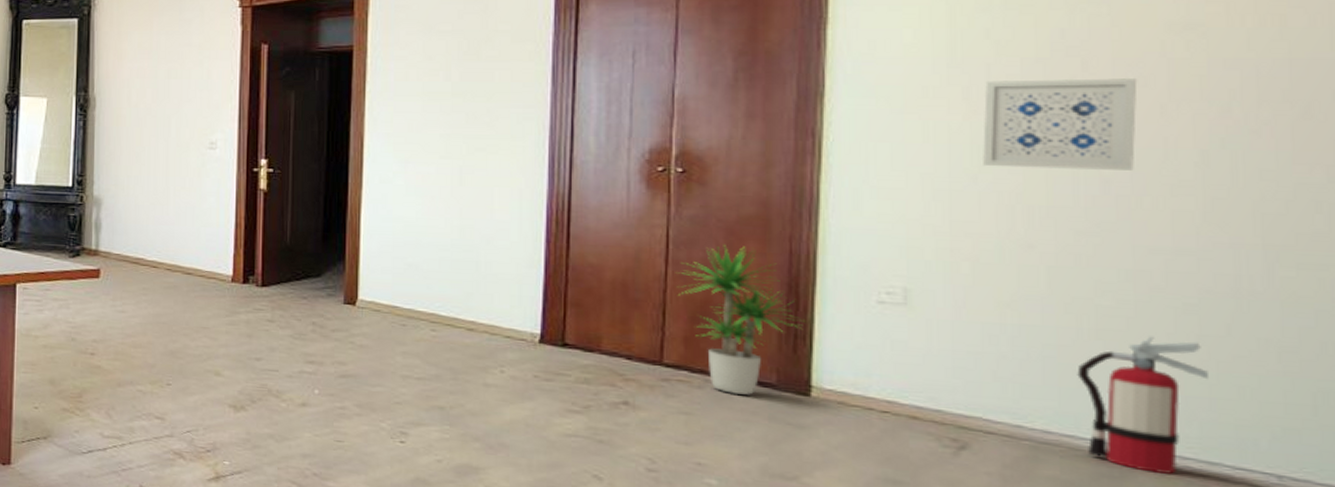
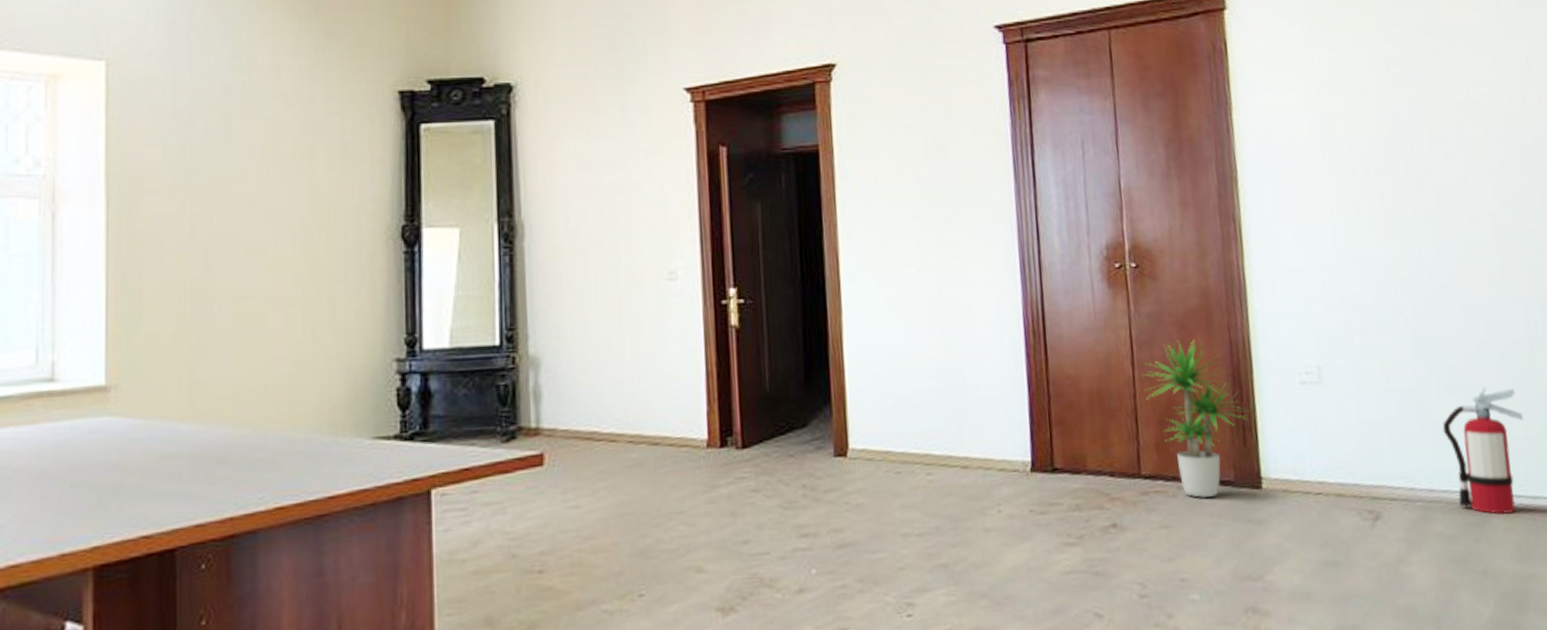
wall art: present [983,78,1138,170] -> none [1349,153,1454,241]

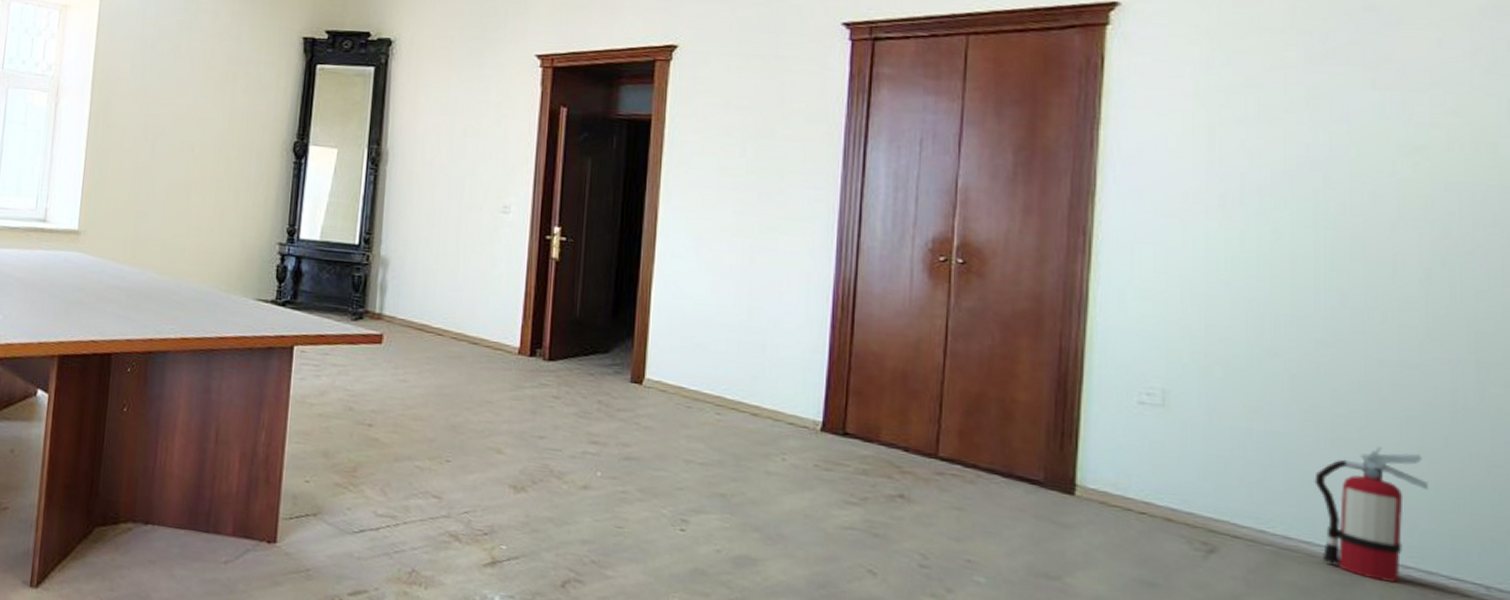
potted plant: present [1144,339,1249,499] -> none [954,337,1072,492]

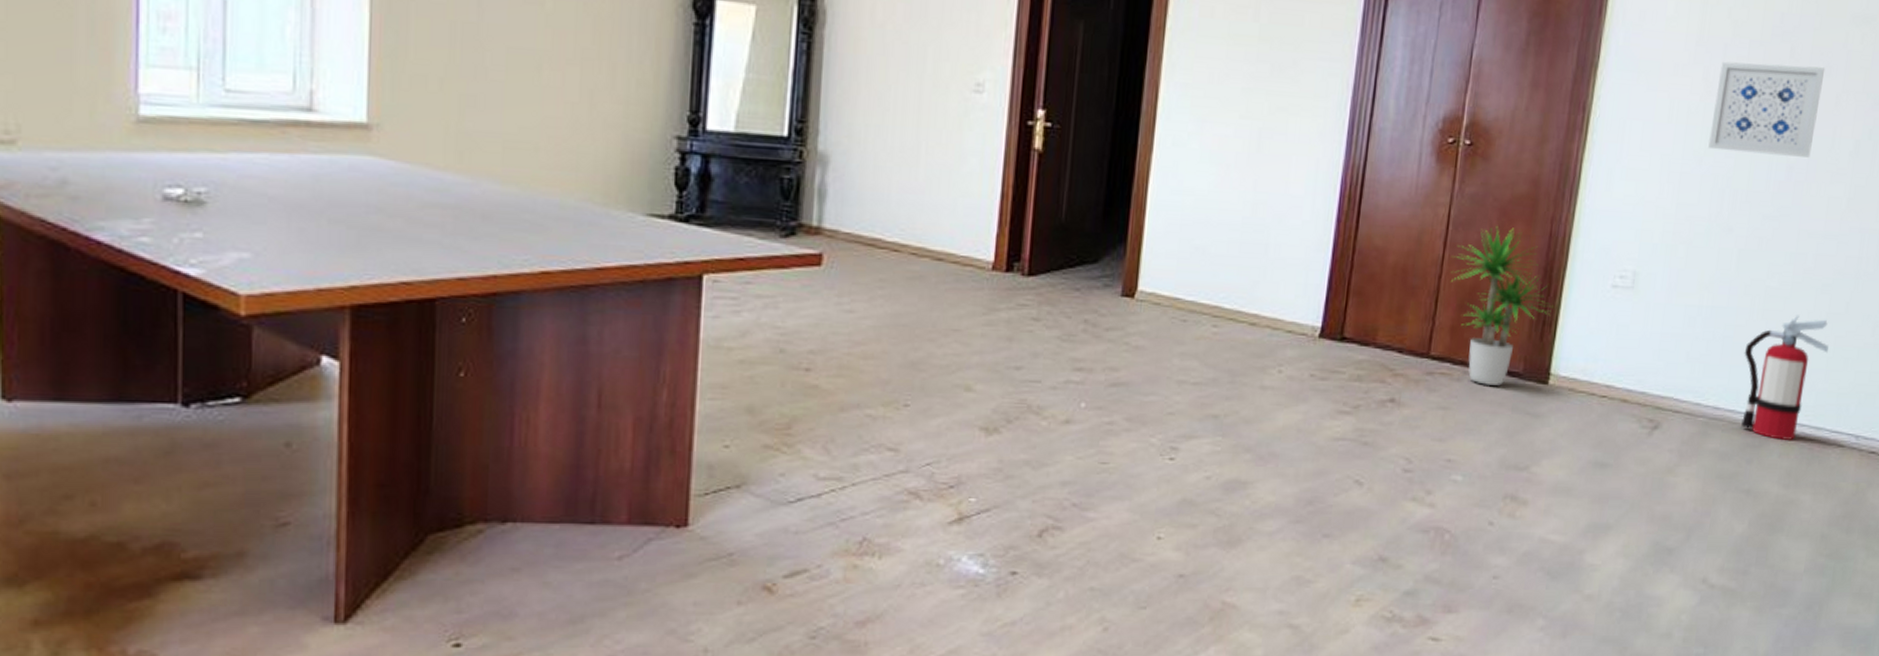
potted plant: none [954,337,1072,492] -> present [1450,225,1553,387]
wall art: none [1236,189,1372,284] -> present [1708,61,1825,157]

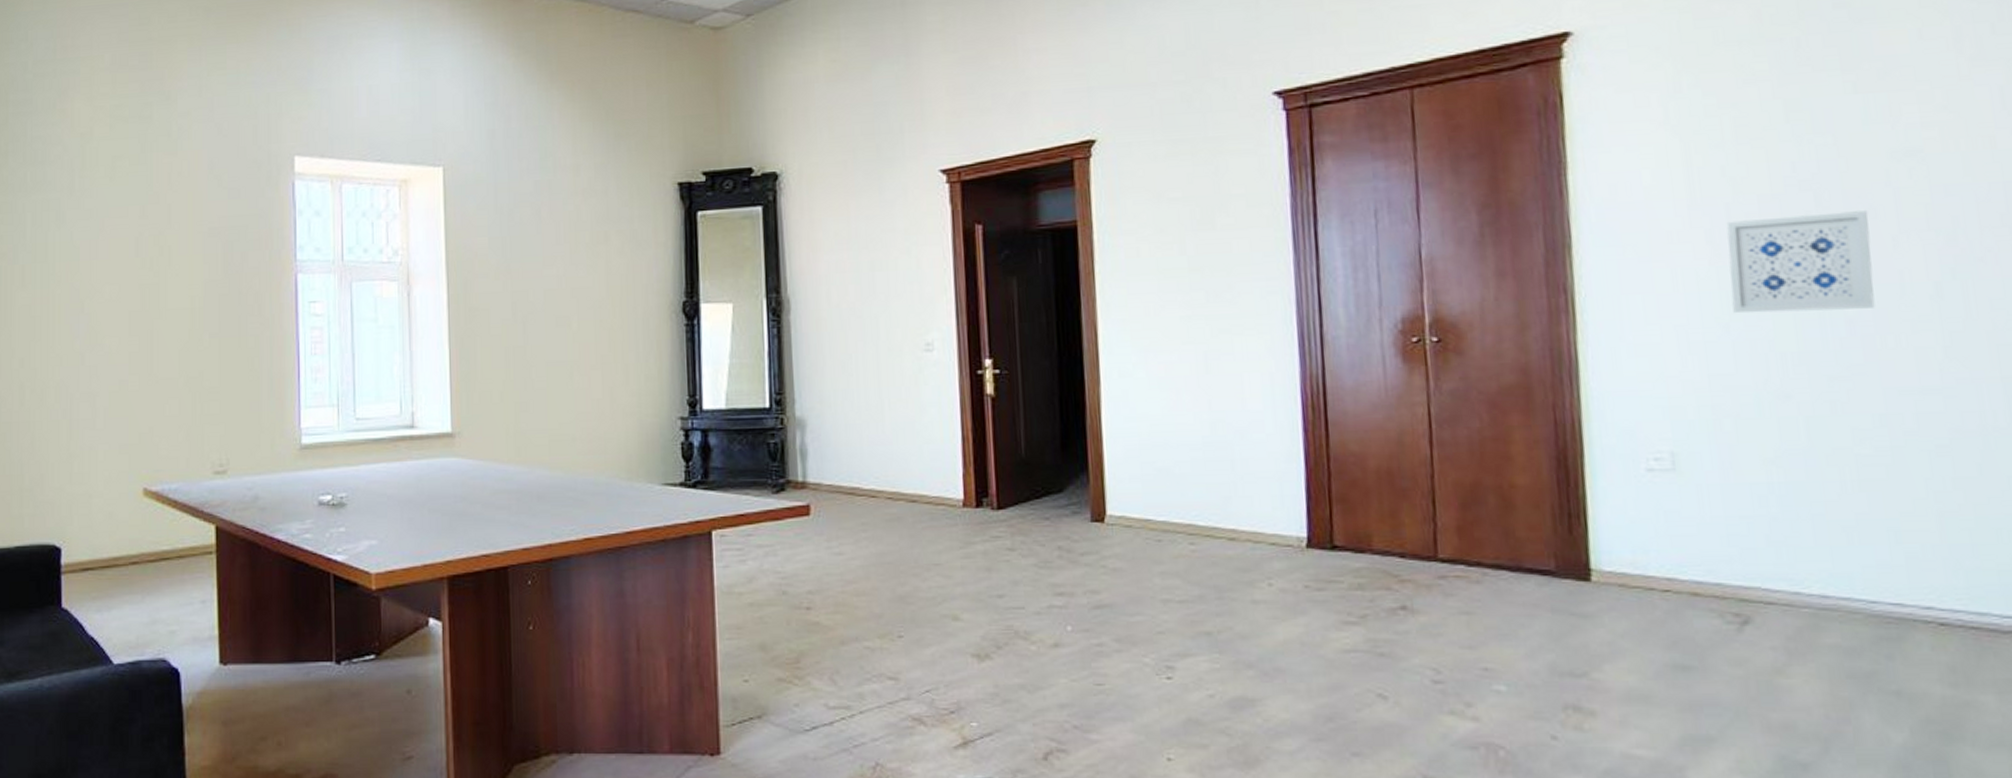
potted plant: present [1450,225,1553,387] -> none [1444,418,1577,587]
fire extinguisher: present [1741,315,1829,440] -> none [1845,483,1968,630]

